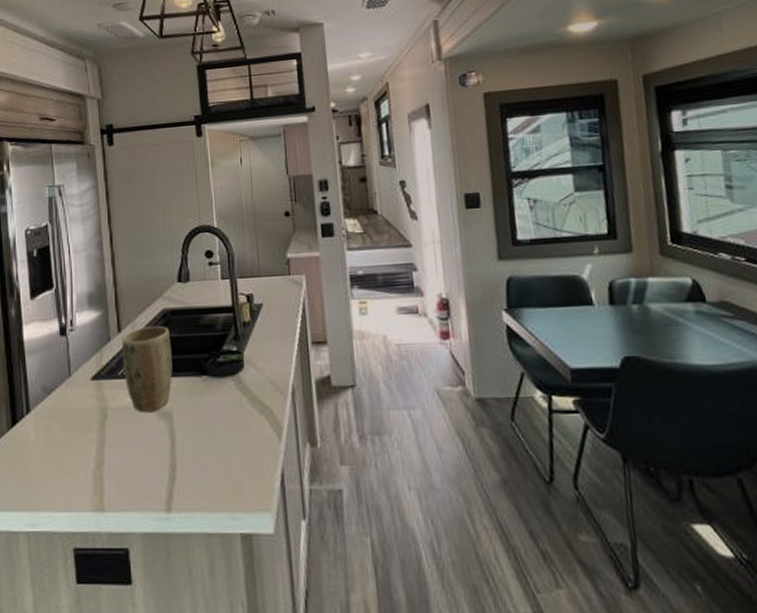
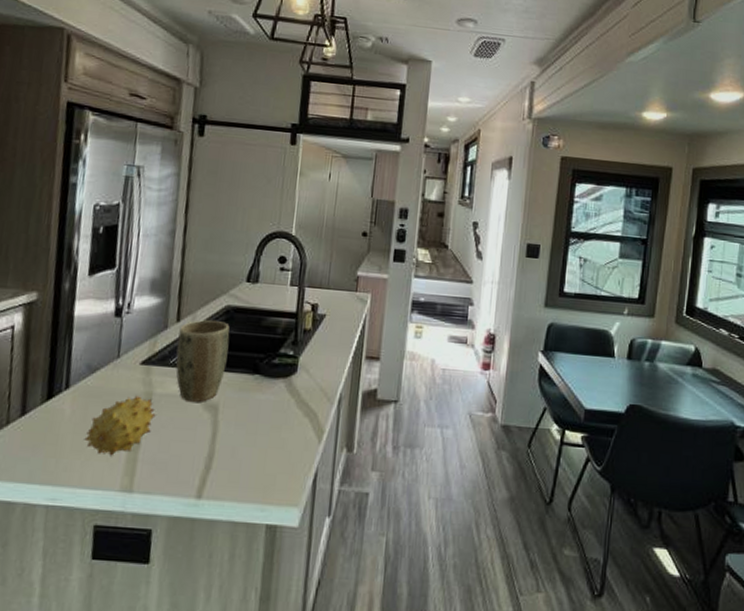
fruit: none [51,412,114,476] -> present [84,395,156,456]

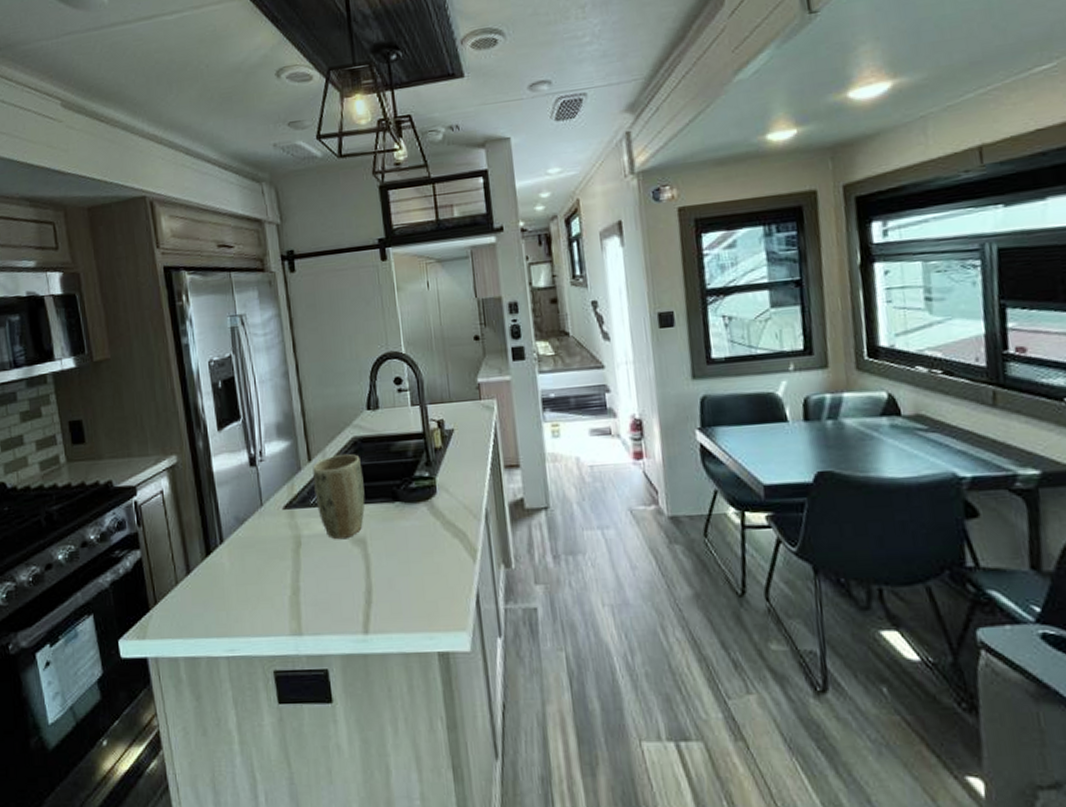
fruit: present [84,395,156,456] -> none [247,540,308,603]

